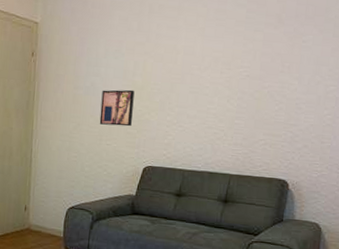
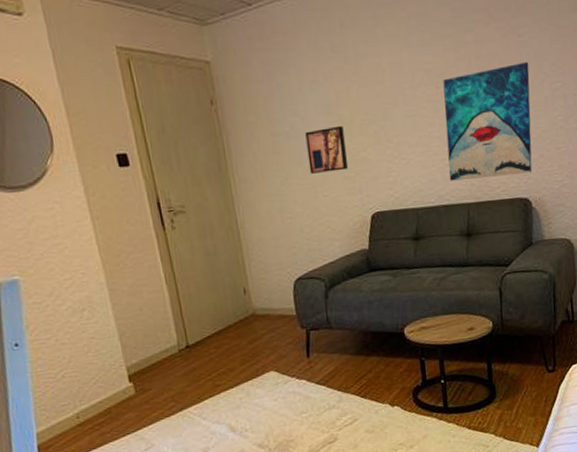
wall art: none [217,63,308,159] -> present [443,61,533,181]

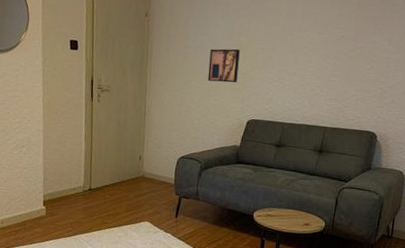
wall art: present [443,61,533,181] -> none [314,26,398,113]

